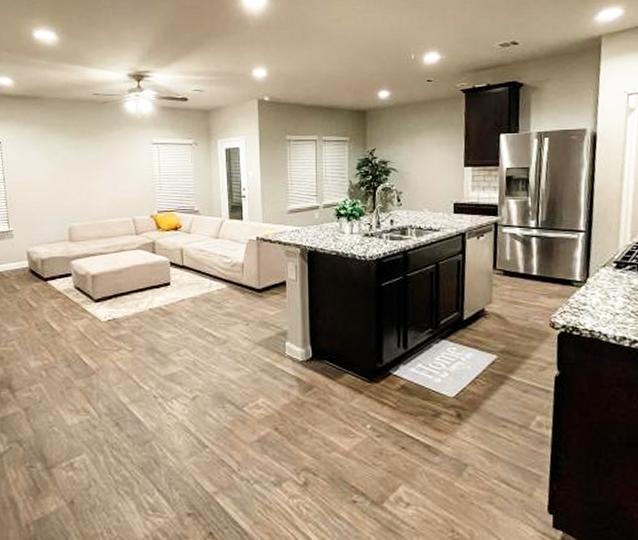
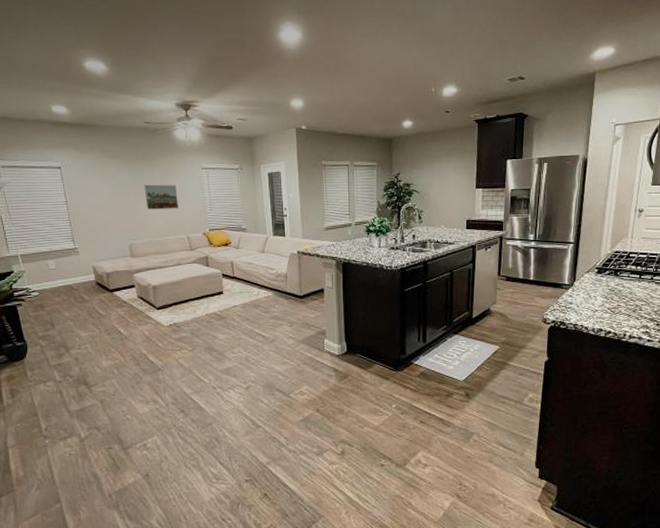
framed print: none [88,161,126,189] -> present [144,184,179,210]

